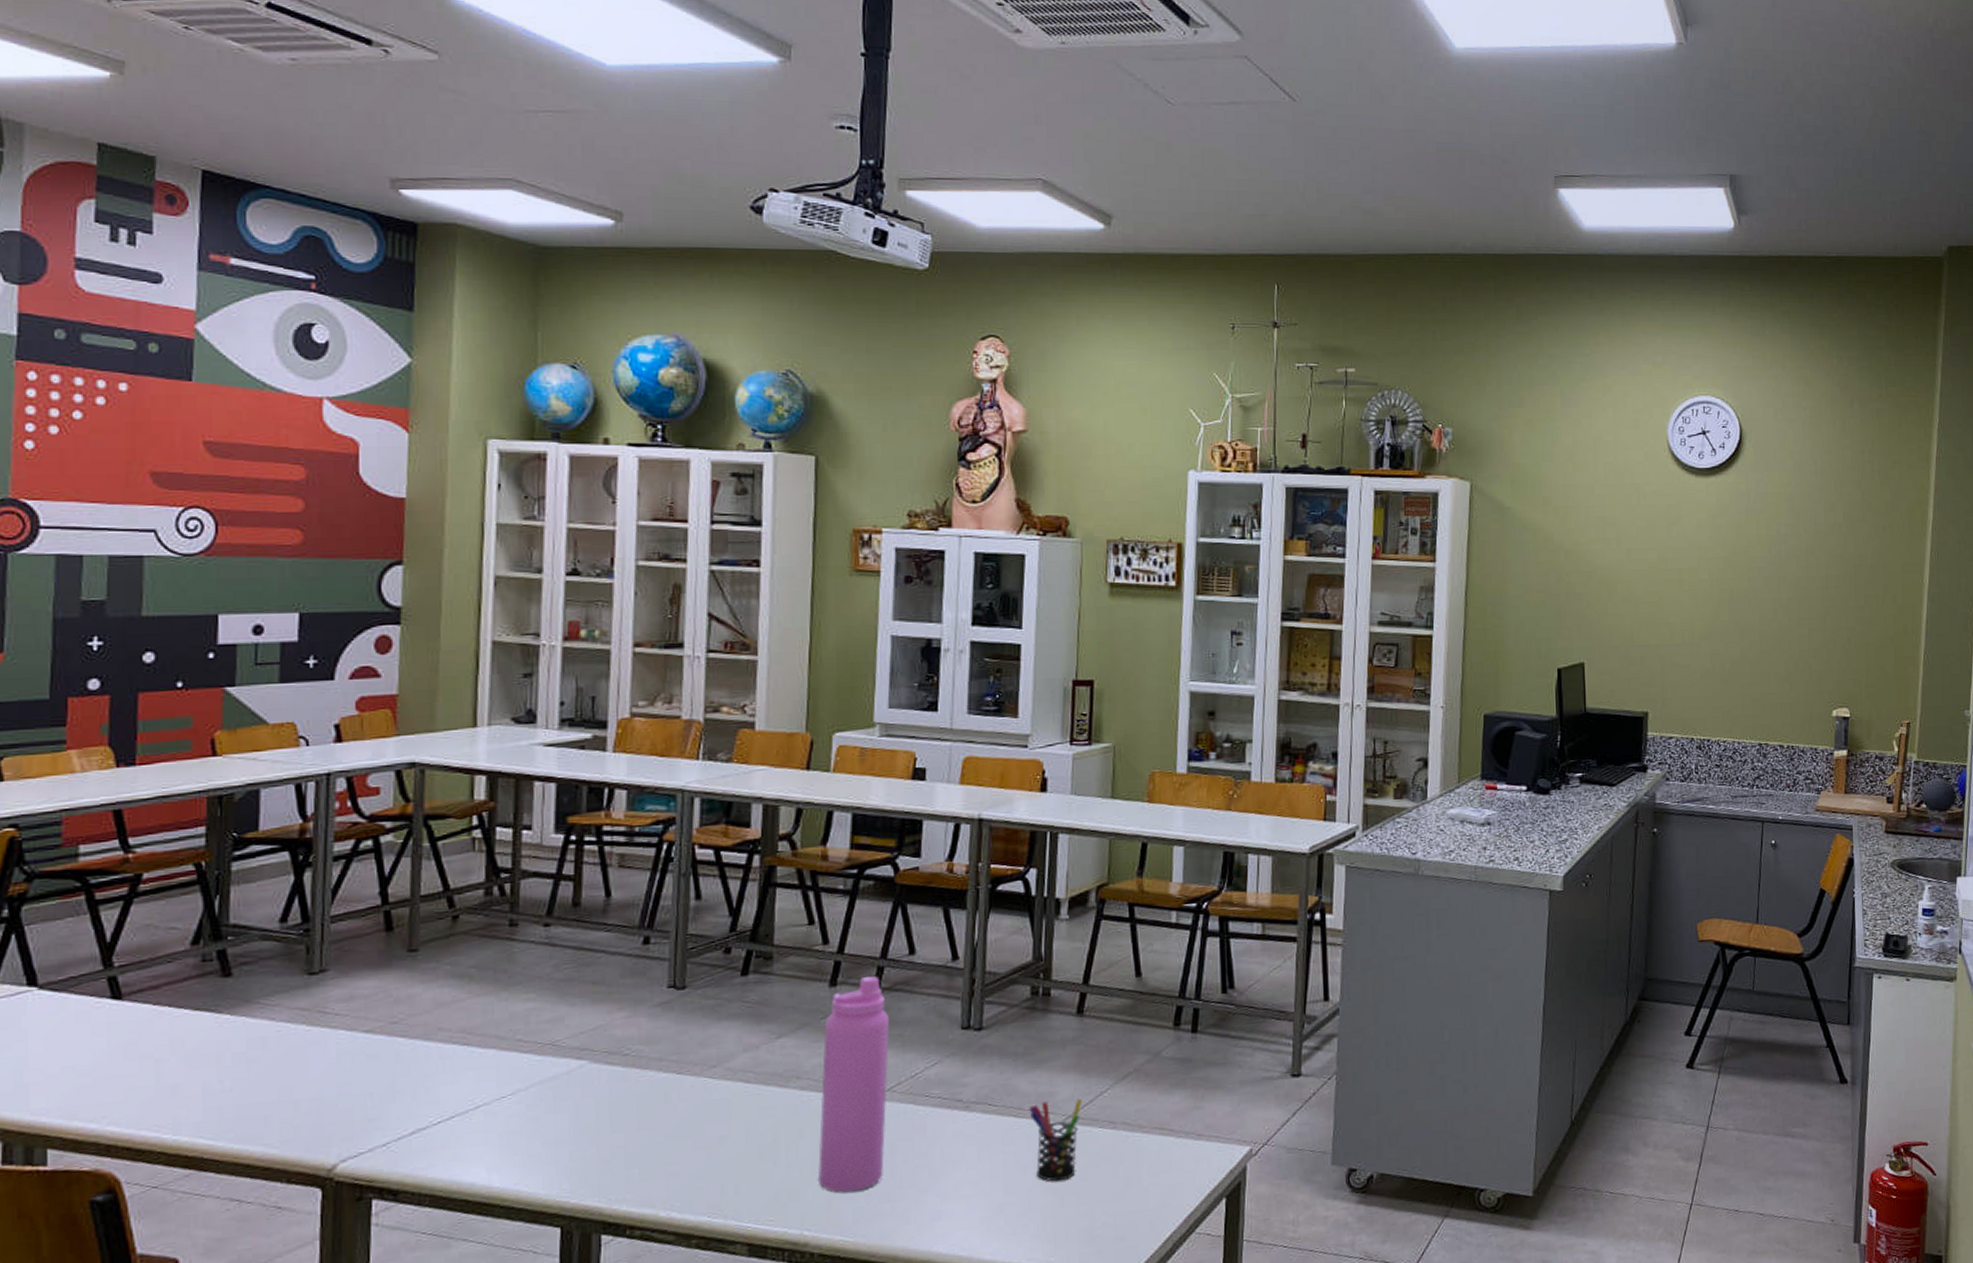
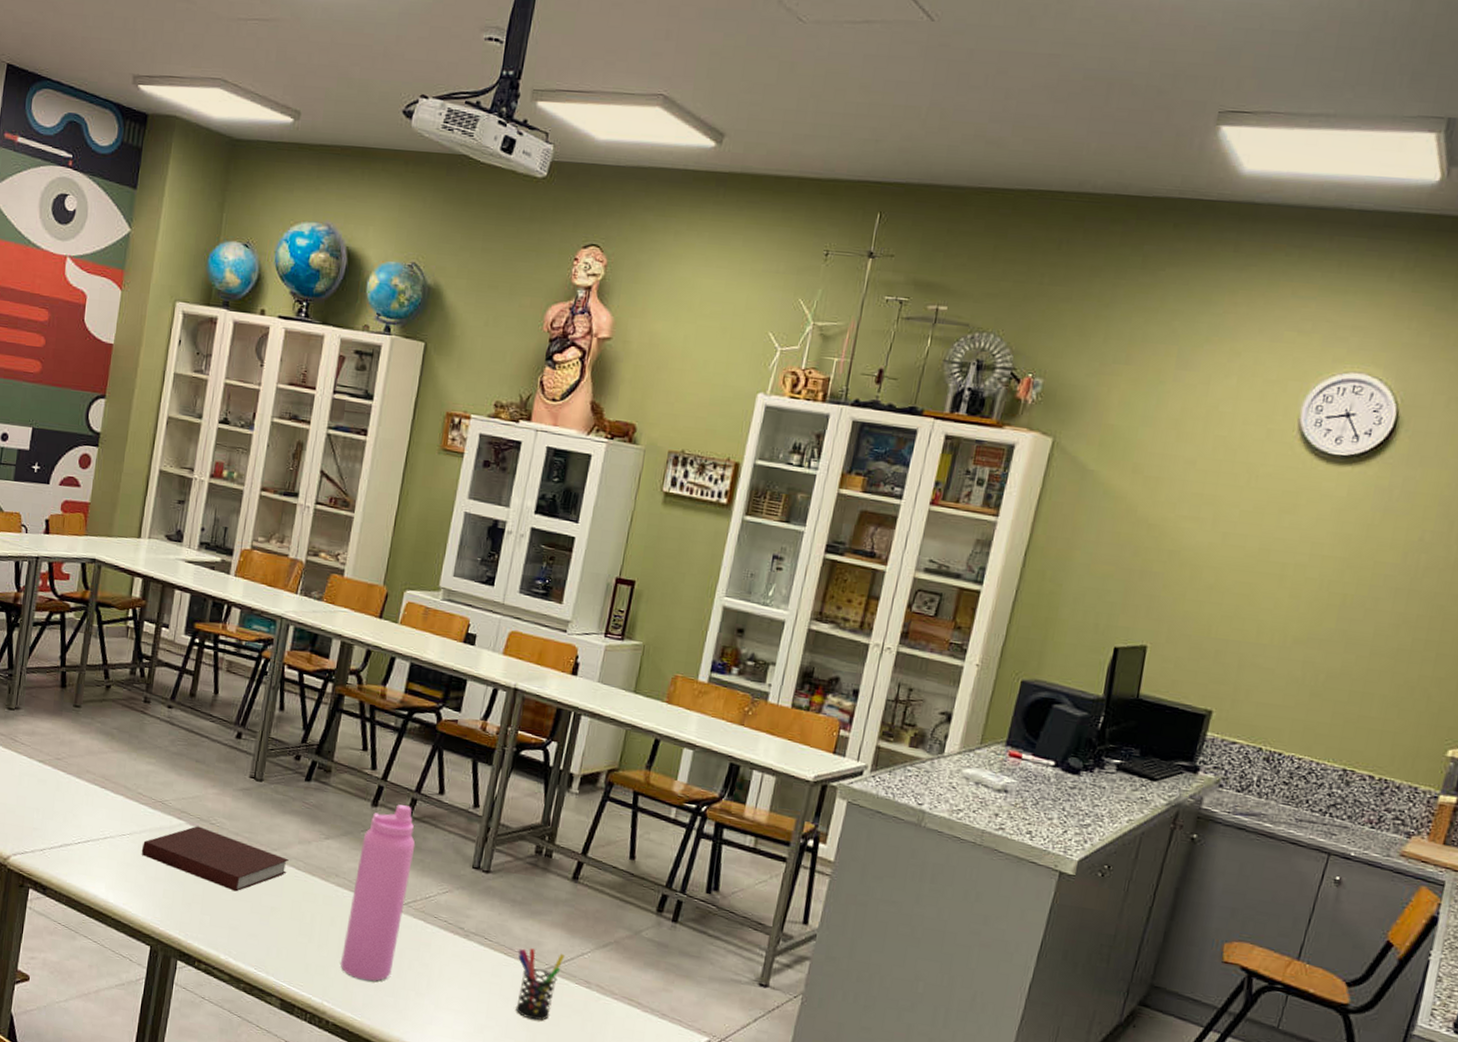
notebook: none [531,1061,734,1130] -> present [141,826,289,892]

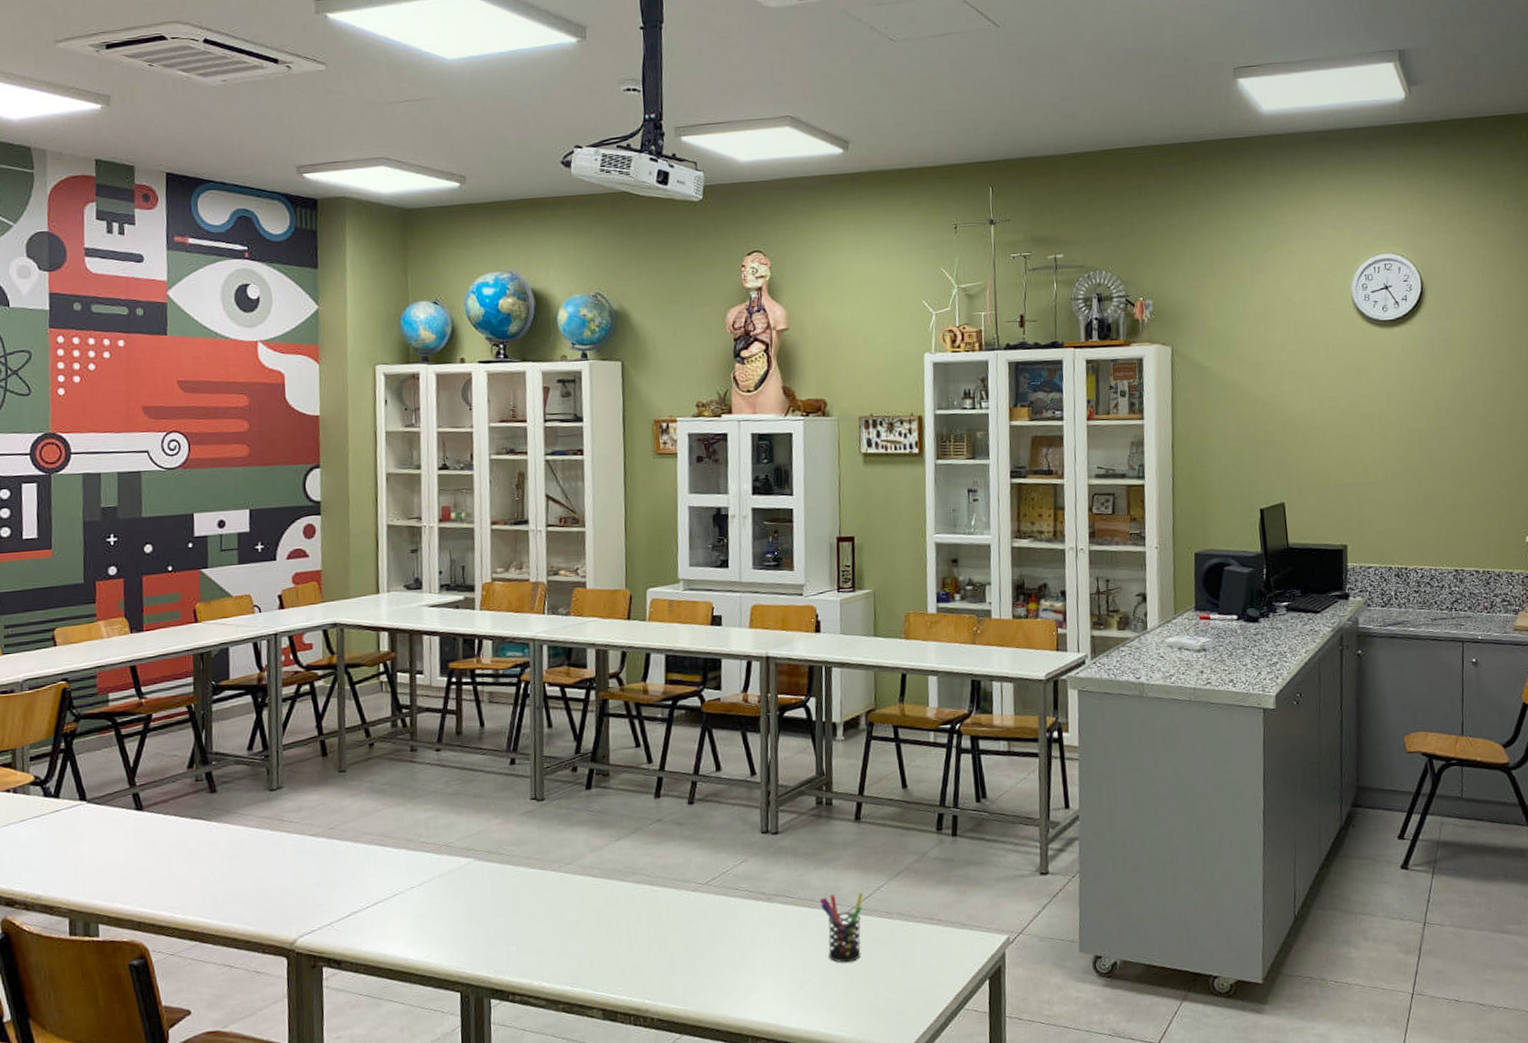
notebook: present [141,826,289,892] -> none [434,859,585,915]
water bottle: present [340,804,416,981] -> none [652,789,705,969]

